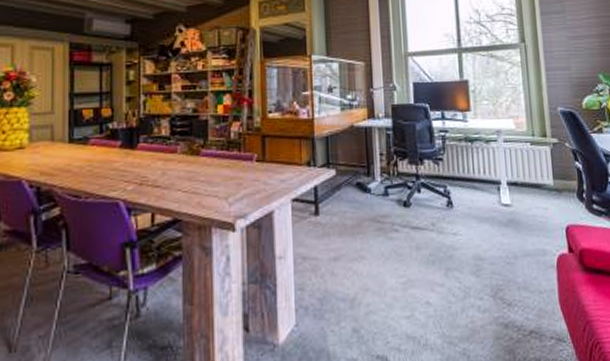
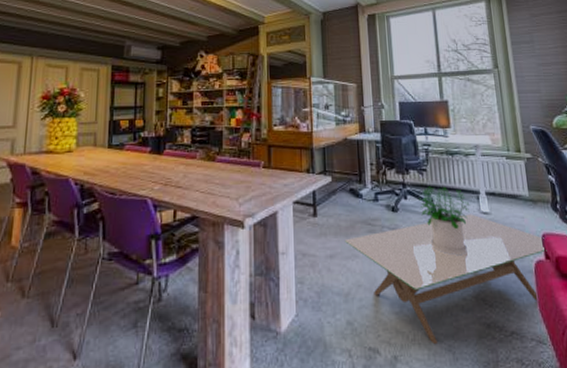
coffee table: none [350,206,571,349] -> present [344,214,547,345]
potted plant: none [434,176,490,253] -> present [419,186,470,256]

